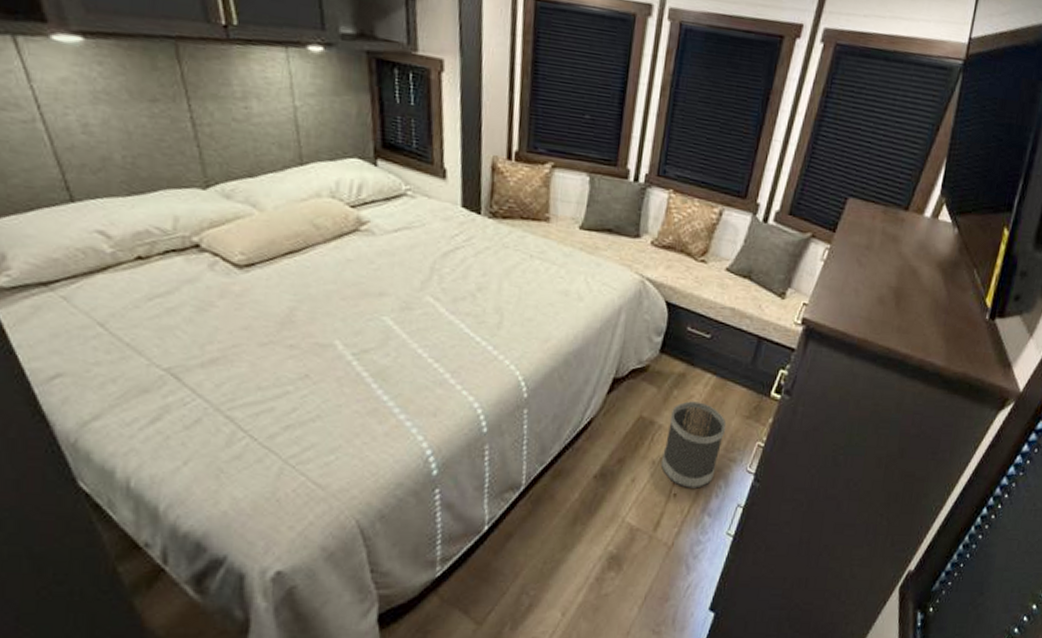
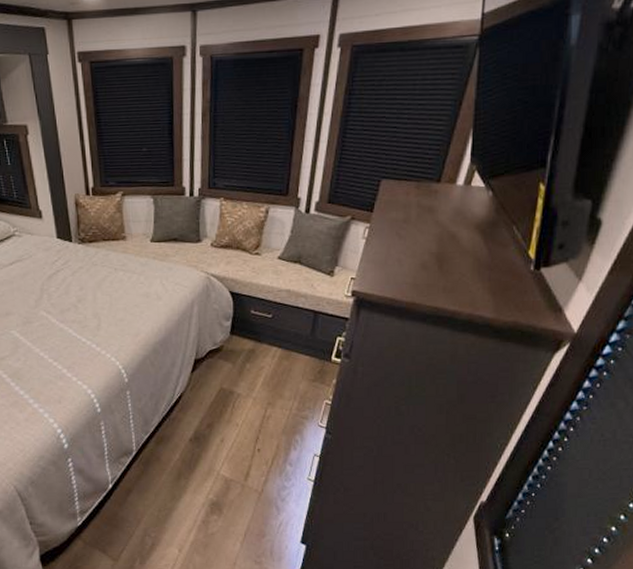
wastebasket: present [660,401,727,489] -> none [243,371,296,444]

